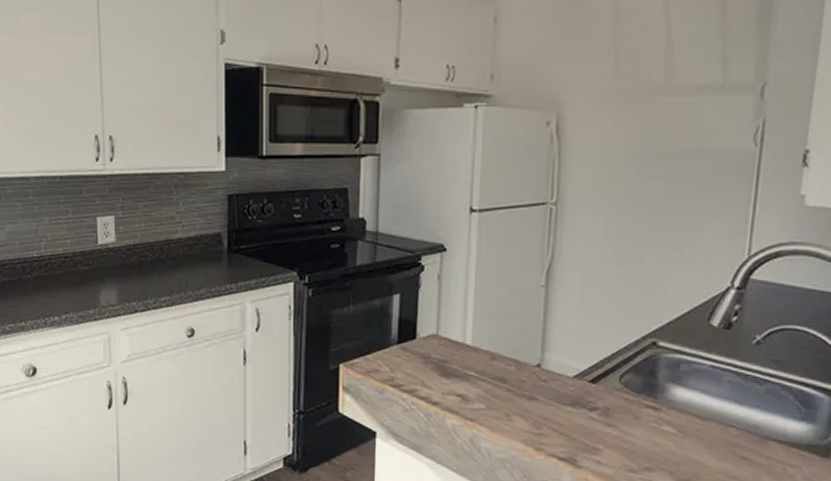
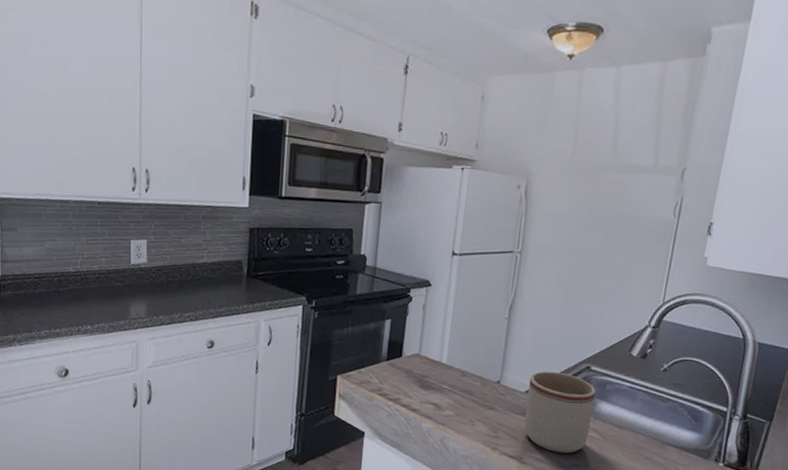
mug: none [575,349,667,454] -> present [524,371,596,454]

